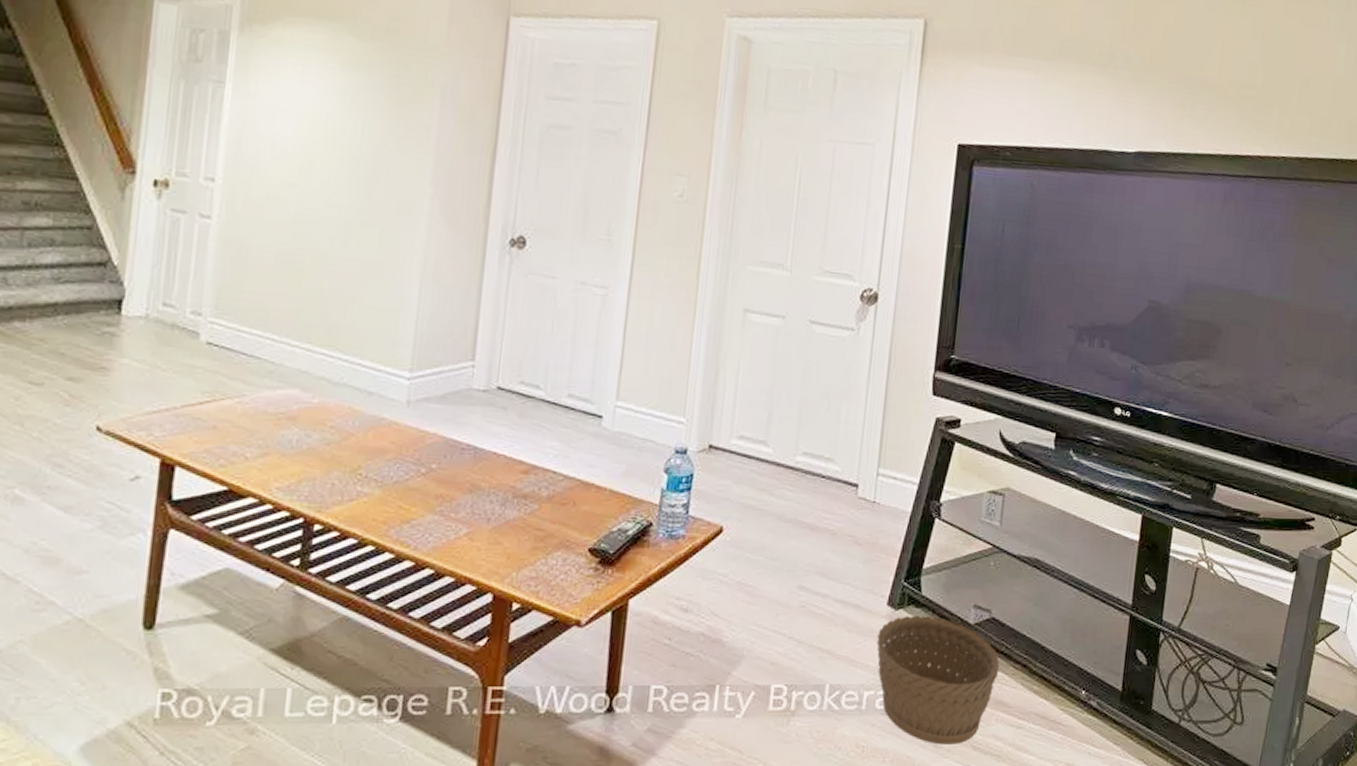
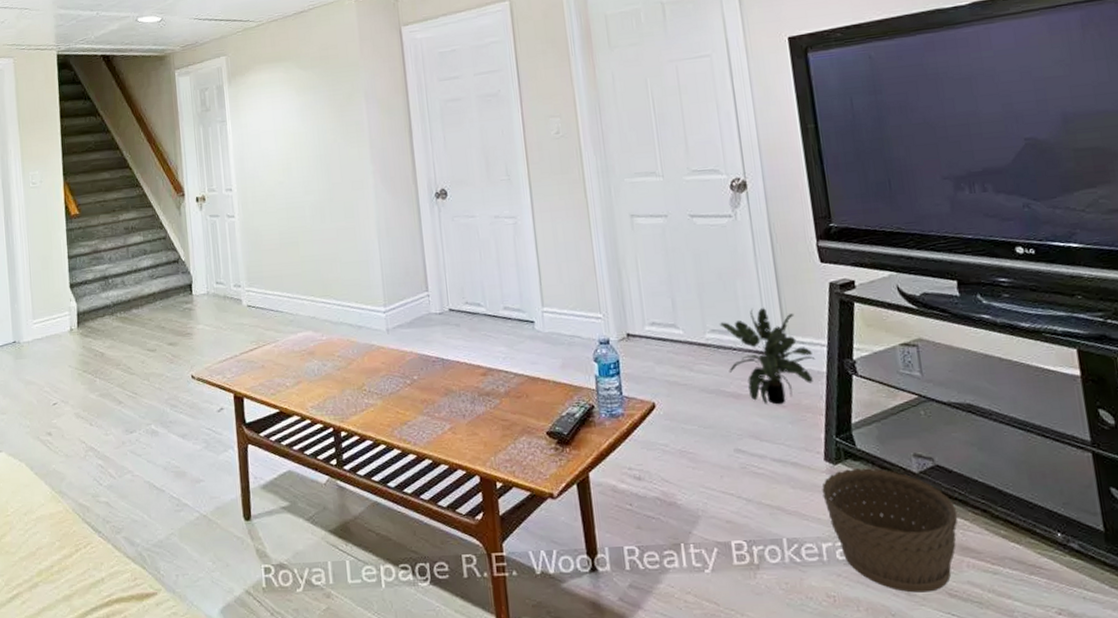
potted plant: none [811,435,904,542] -> present [720,308,816,405]

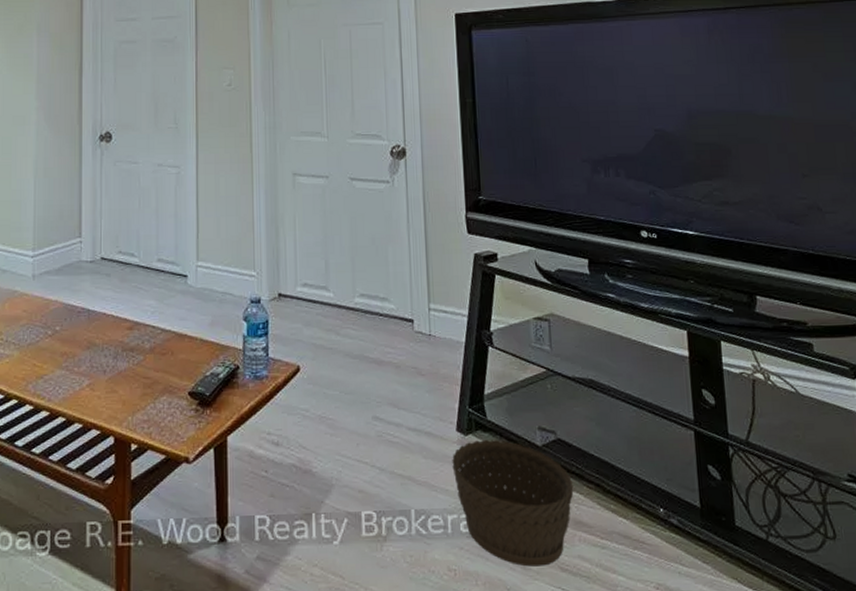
potted plant: present [720,308,816,405] -> none [369,275,456,373]

